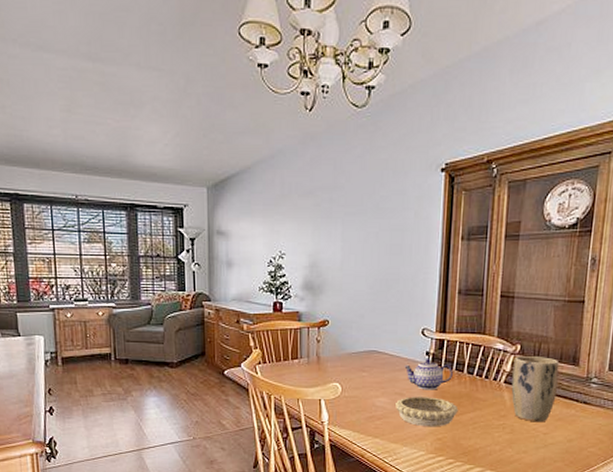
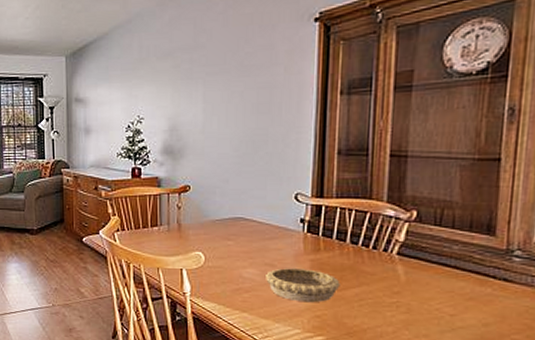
teapot: present [404,358,453,390] -> none [275,225,333,262]
plant pot: present [511,356,560,423] -> none [406,224,469,302]

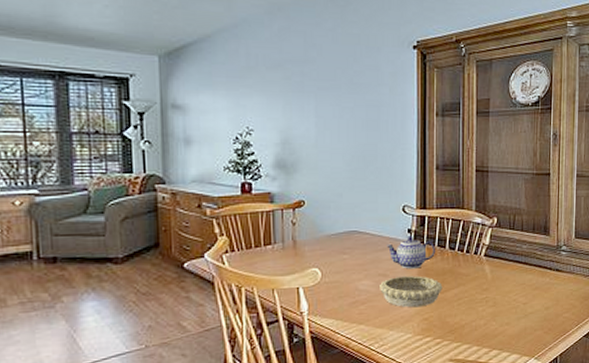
teapot: none [275,225,333,262] -> present [387,235,435,269]

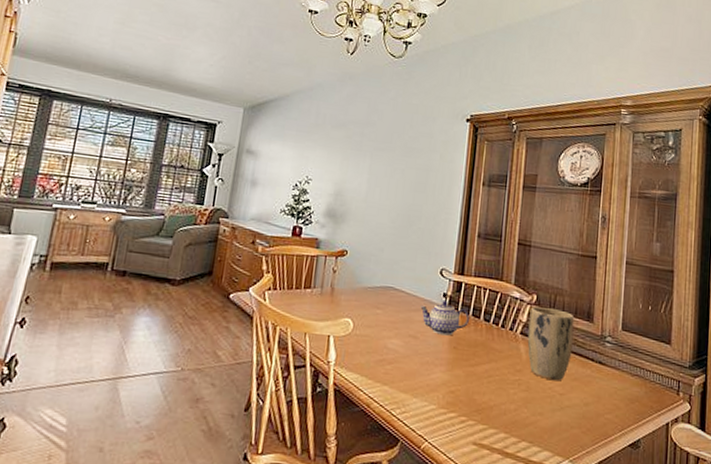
decorative bowl: present [380,275,443,308] -> none [408,340,473,378]
plant pot: none [491,228,533,293] -> present [527,307,575,381]

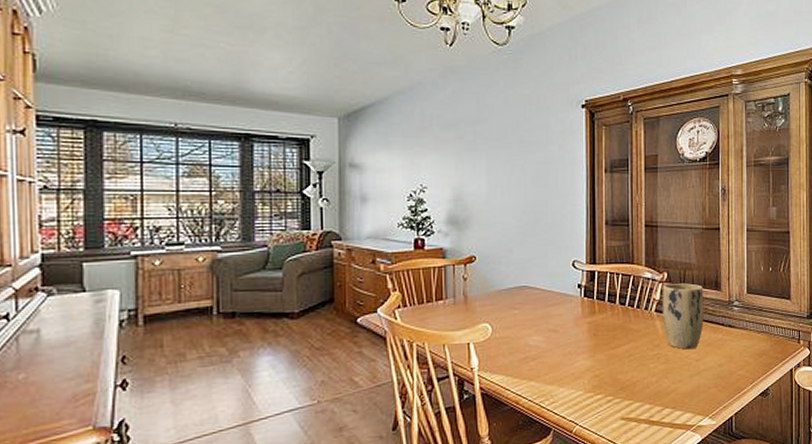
teapot: present [420,300,469,336] -> none [557,290,605,325]

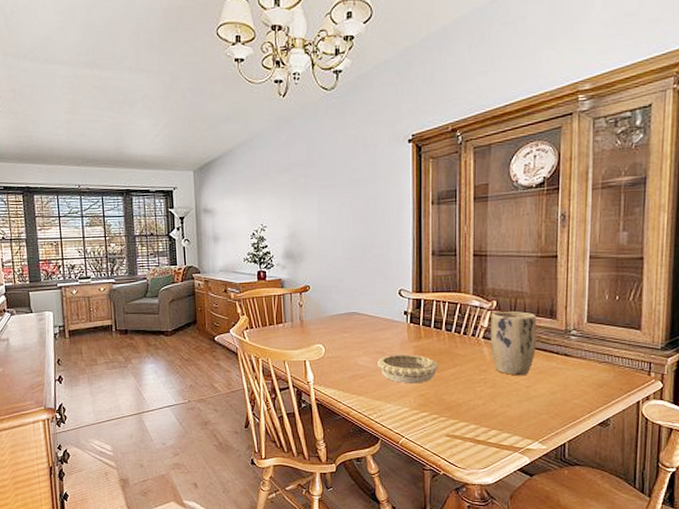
decorative bowl: none [550,331,614,364] -> present [378,354,439,384]

